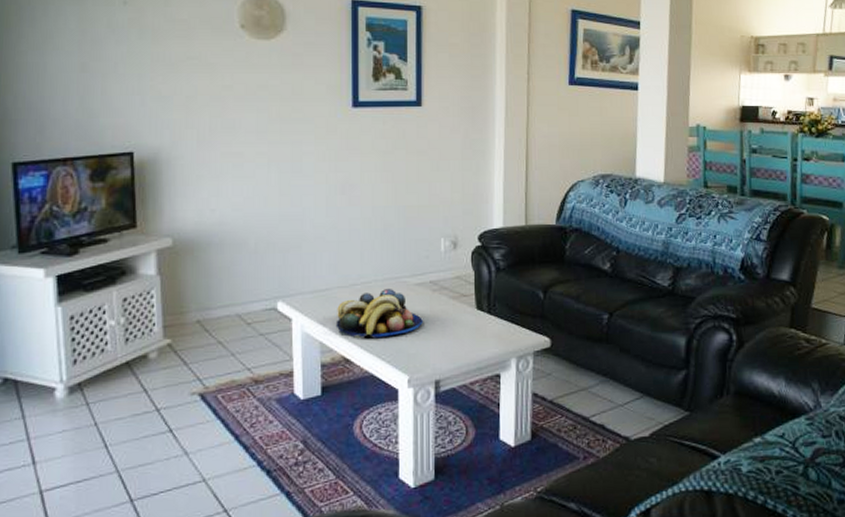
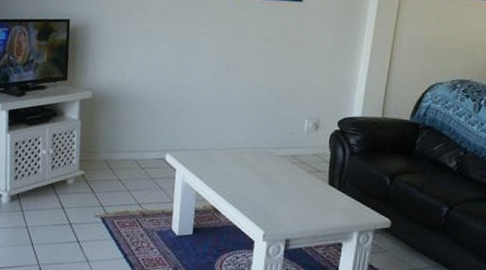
fruit bowl: present [336,289,423,339] -> none [210,156,282,197]

